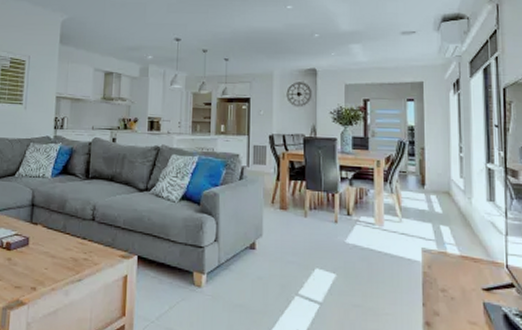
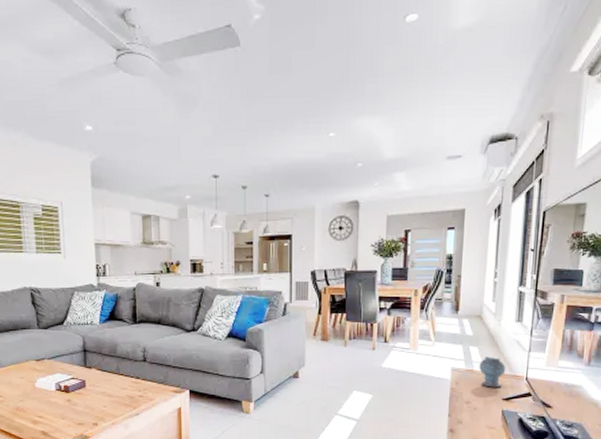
speaker: none [452,238,483,275] -> present [479,356,506,387]

